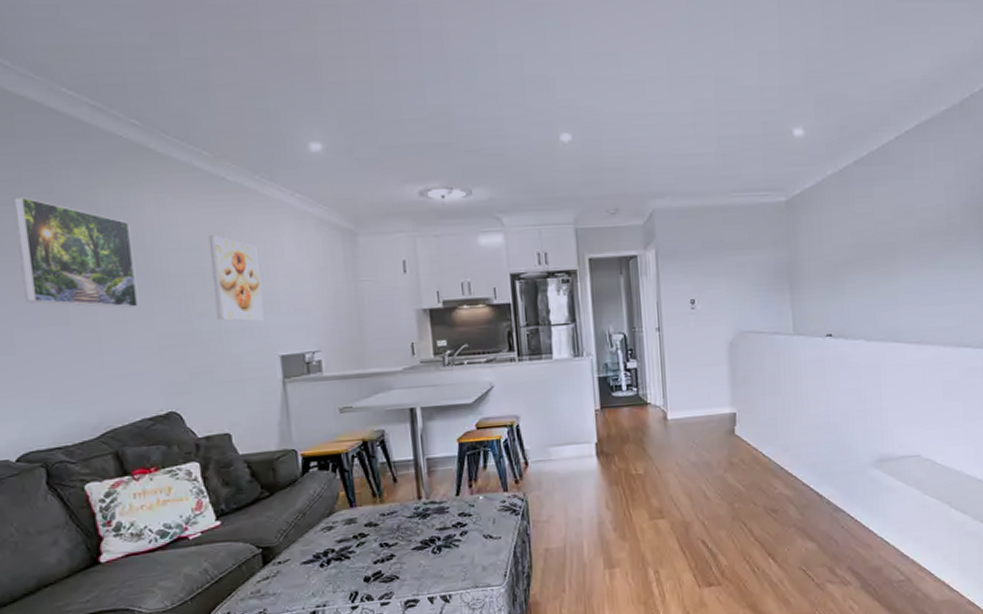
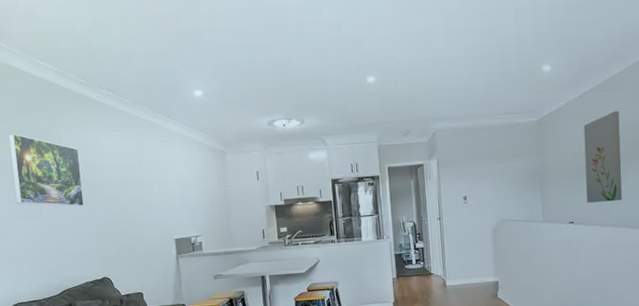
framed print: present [209,235,265,322] -> none [129,156,165,216]
wall art: none [845,191,892,310] -> present [583,110,622,203]

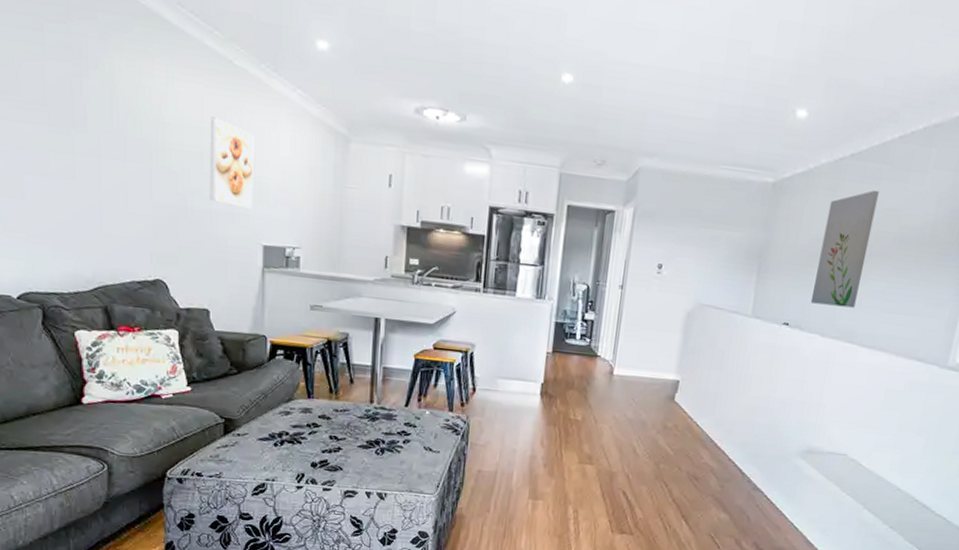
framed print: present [8,134,85,207] -> none [34,46,140,174]
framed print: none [129,156,165,216] -> present [209,117,254,210]

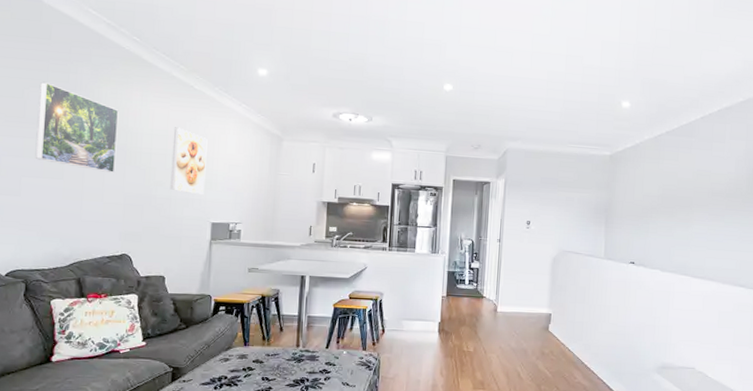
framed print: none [34,46,140,174] -> present [35,82,119,173]
wall art: present [810,190,879,308] -> none [649,157,691,247]

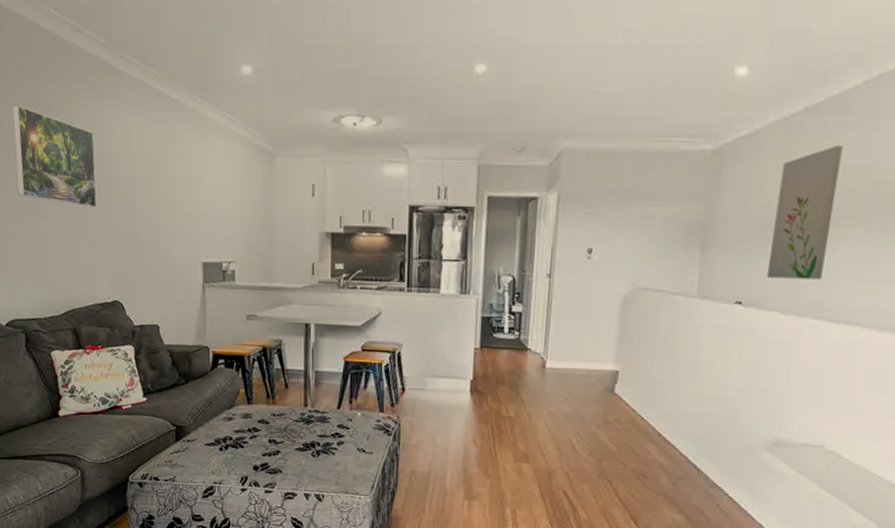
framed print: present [170,127,208,195] -> none [154,148,192,230]
wall art: none [649,157,691,247] -> present [766,144,843,280]

